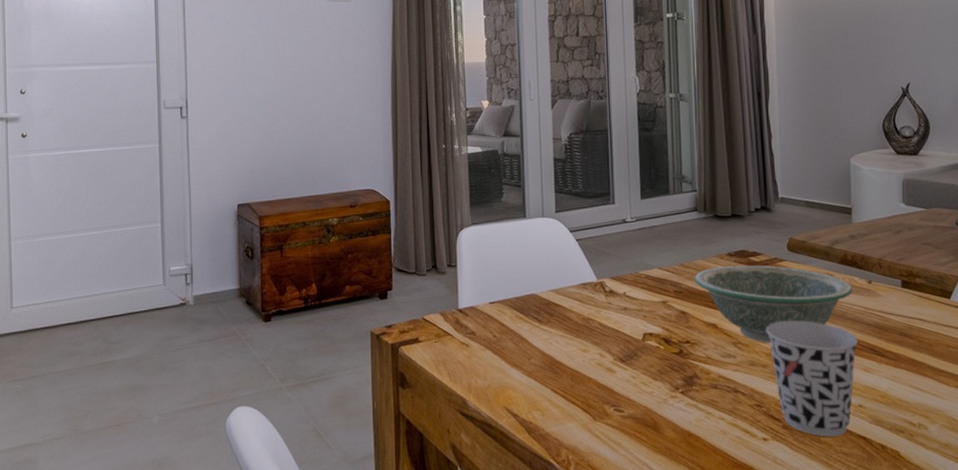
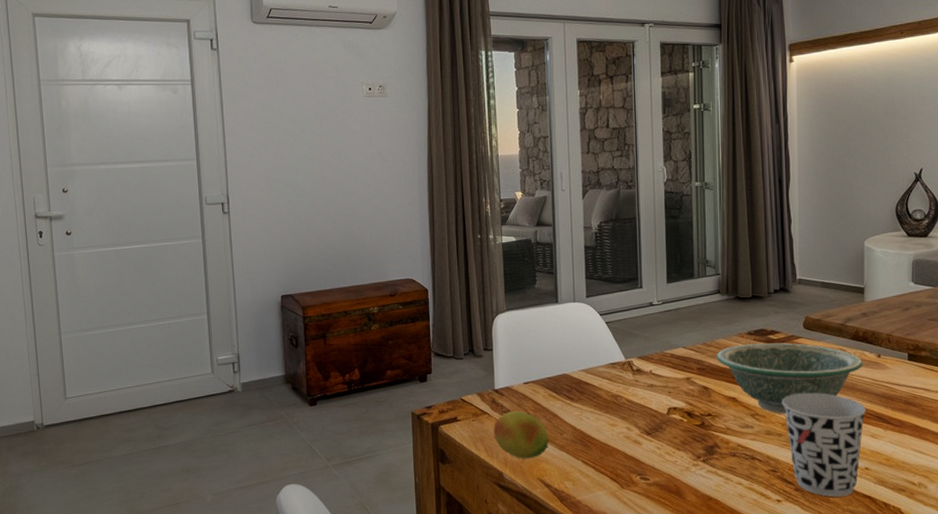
fruit: none [457,332,517,385] -> present [493,411,550,459]

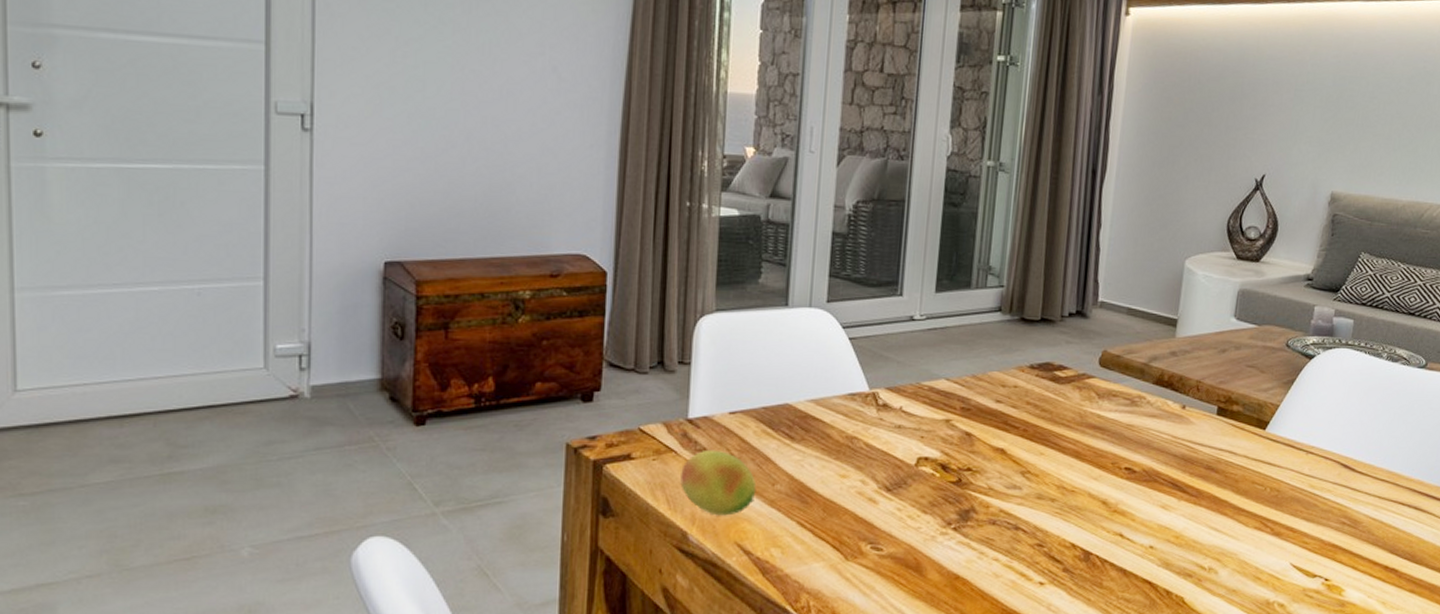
bowl: present [716,342,863,414] -> none [986,380,1164,474]
cup: present [782,392,867,497] -> none [1060,447,1161,581]

